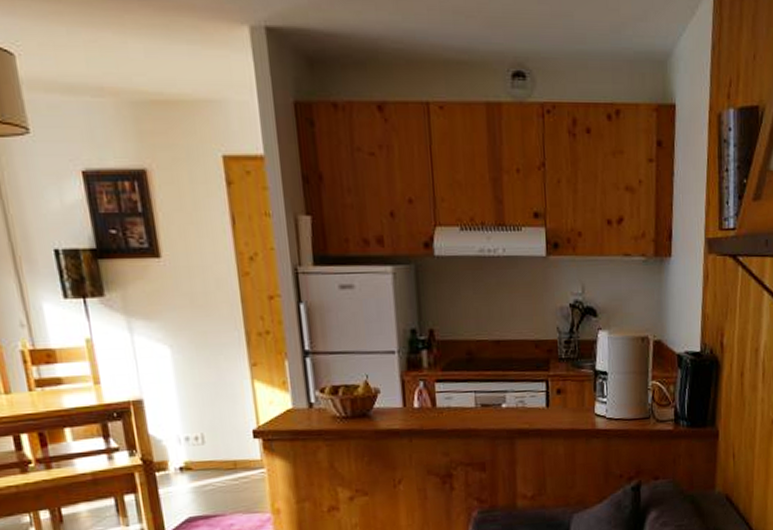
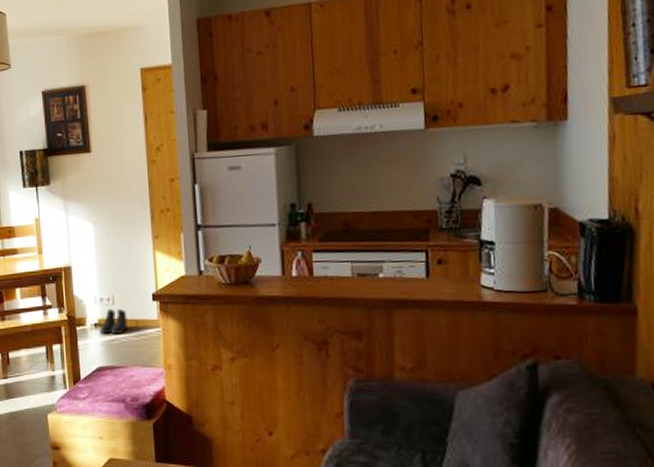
boots: none [187,449,224,479] -> present [99,308,128,334]

